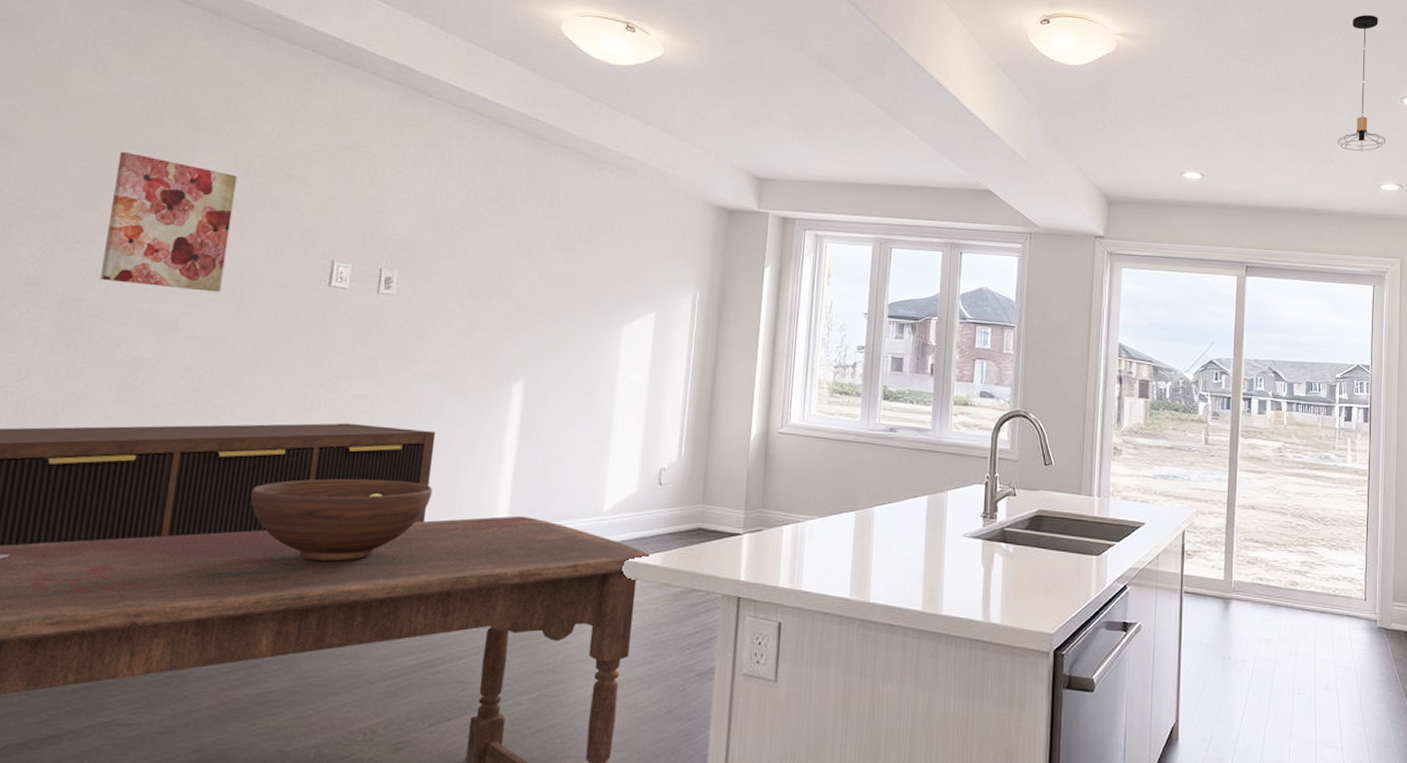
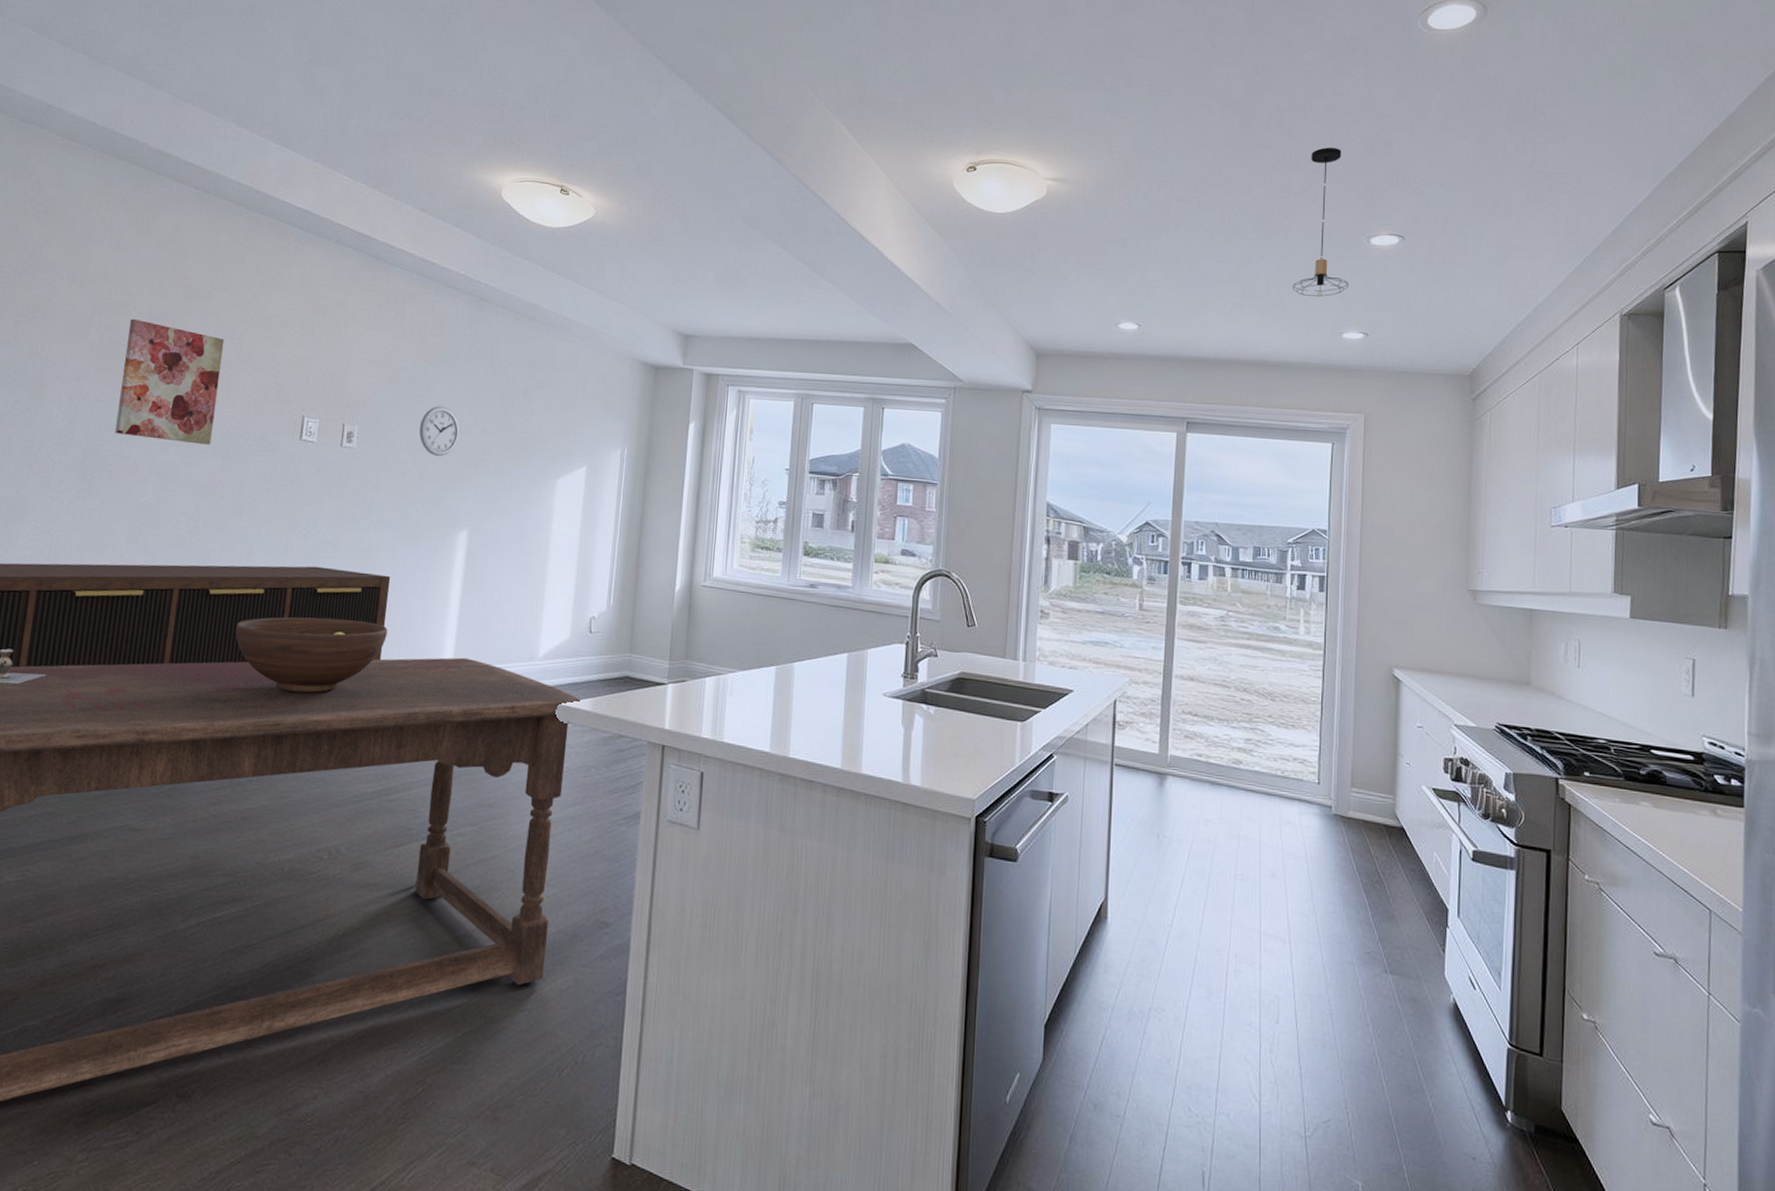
wall clock: none [468,249,515,303] -> present [419,406,460,456]

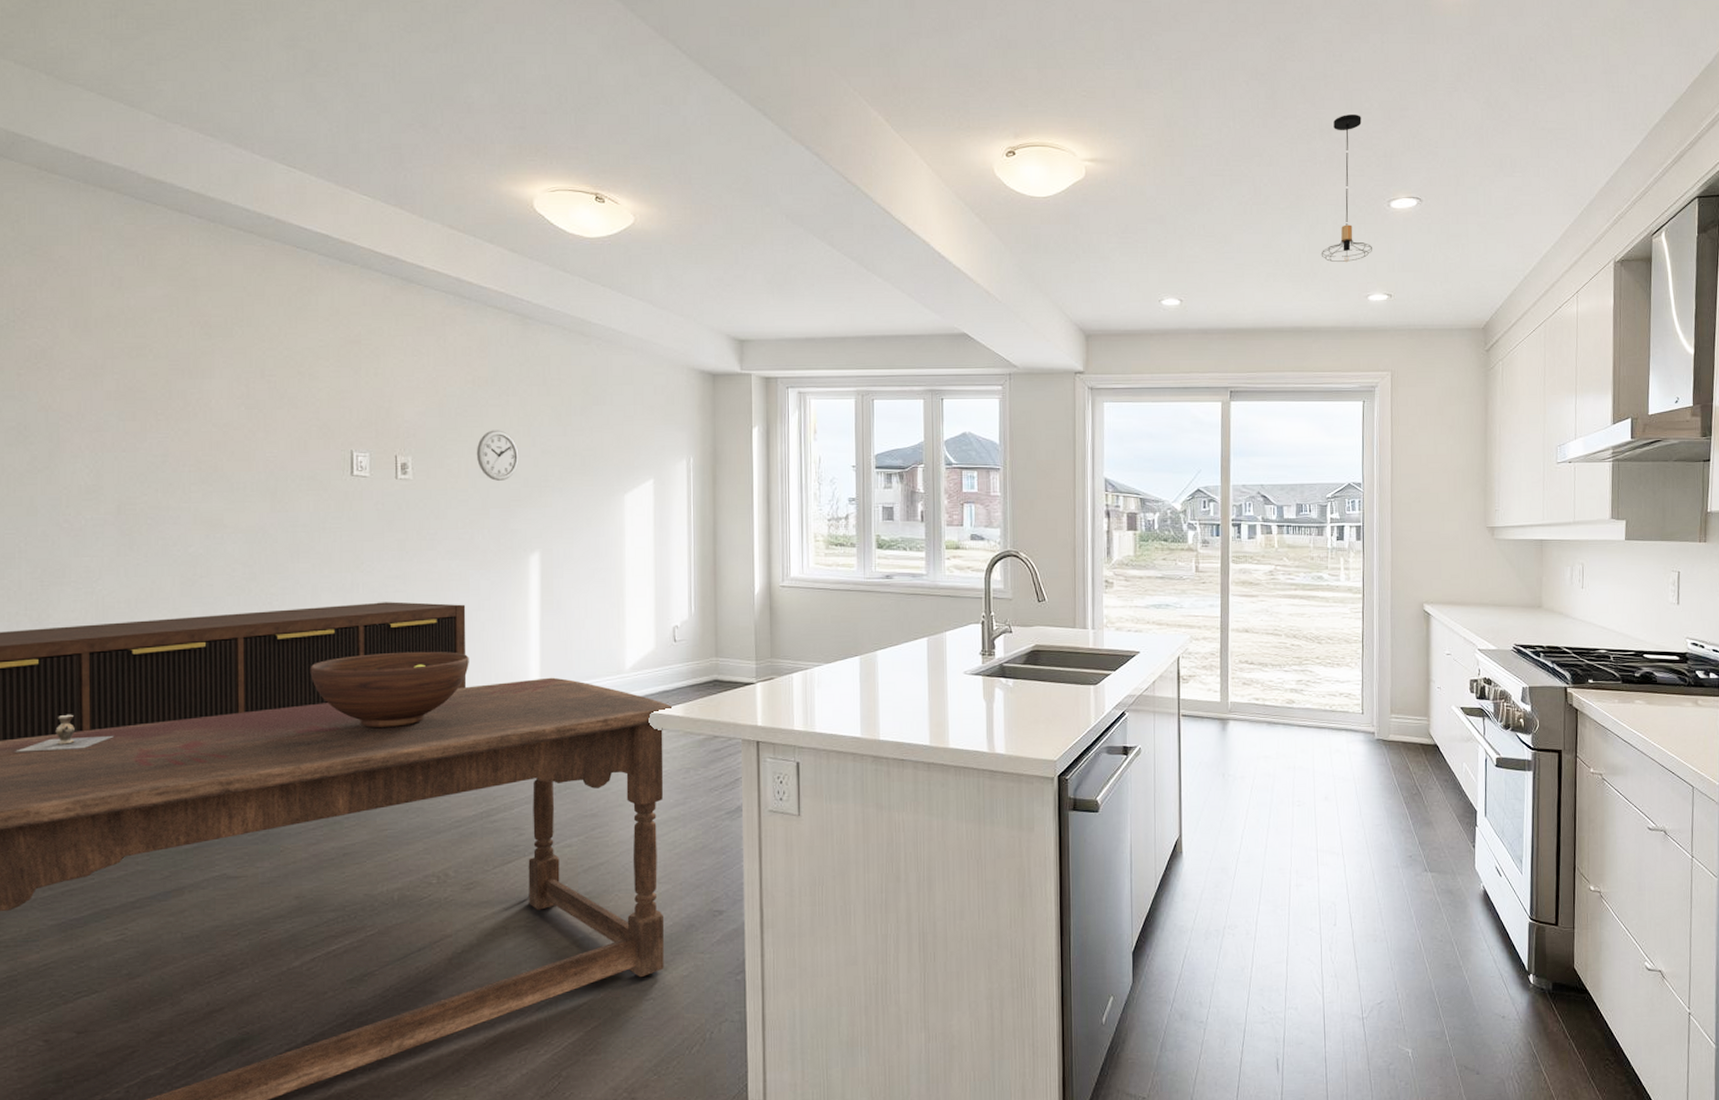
wall art: present [115,318,225,445] -> none [147,362,256,489]

